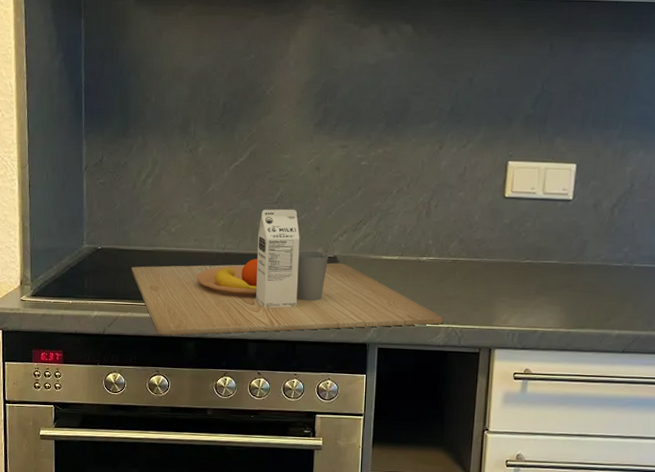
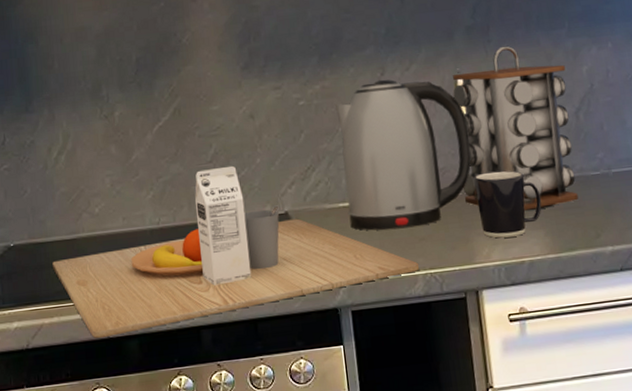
kettle: none [389,152,510,287] -> present [334,79,472,231]
spice rack: none [494,138,611,288] -> present [453,45,579,211]
mug: none [505,249,564,308] -> present [474,170,542,238]

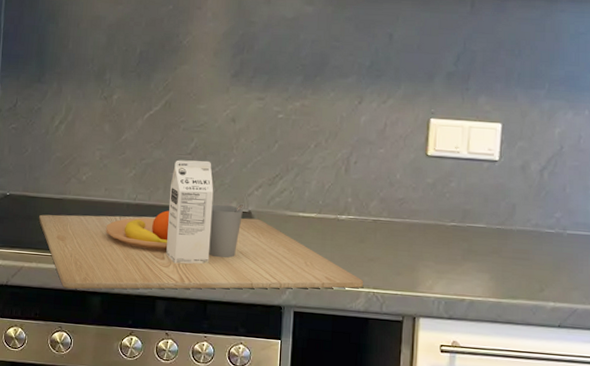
kettle: present [334,79,472,231] -> none [306,107,433,248]
spice rack: present [453,45,579,211] -> none [417,96,538,255]
mug: present [474,170,542,238] -> none [429,210,492,275]

